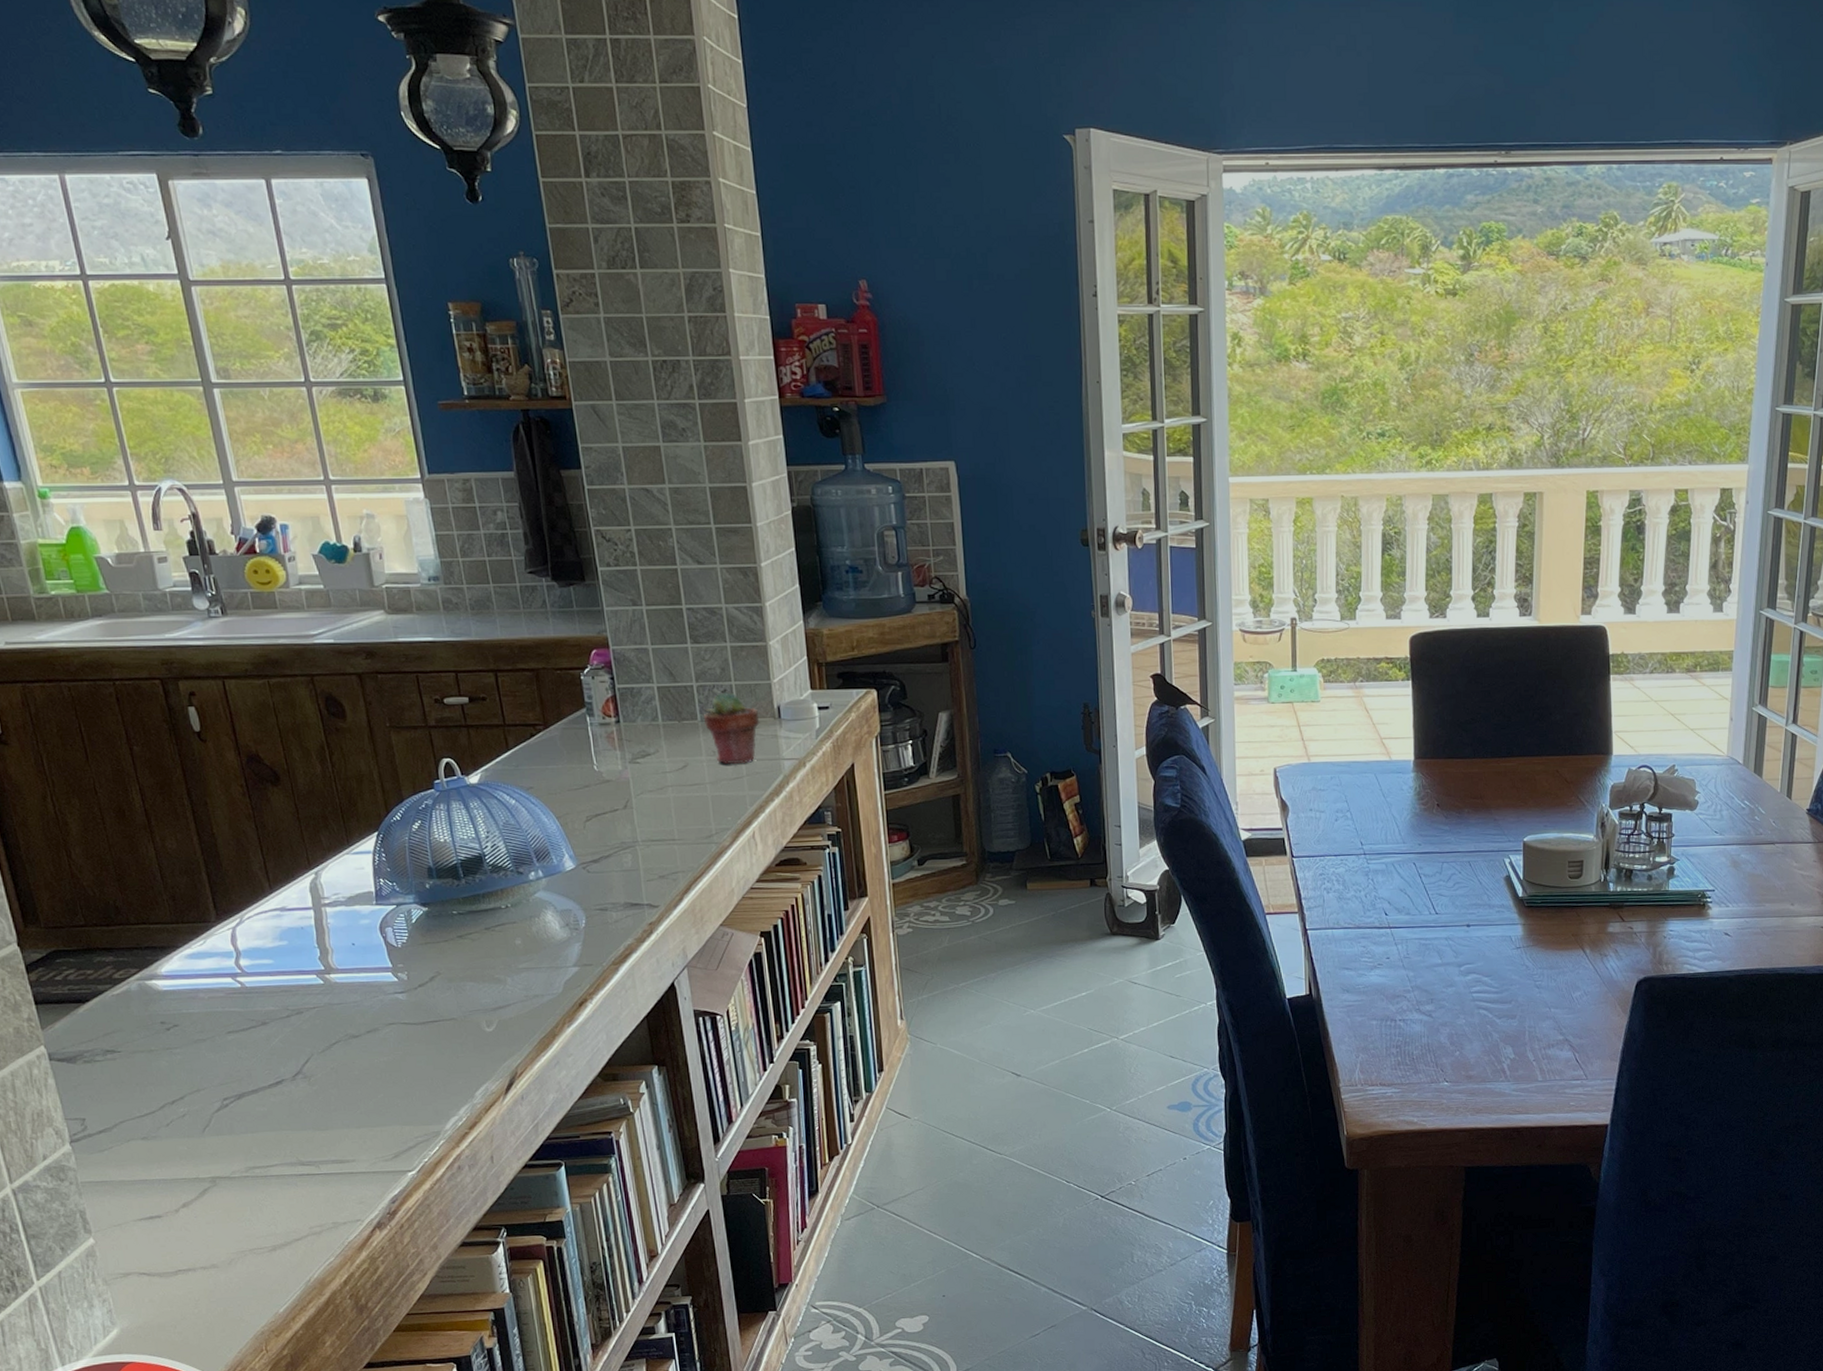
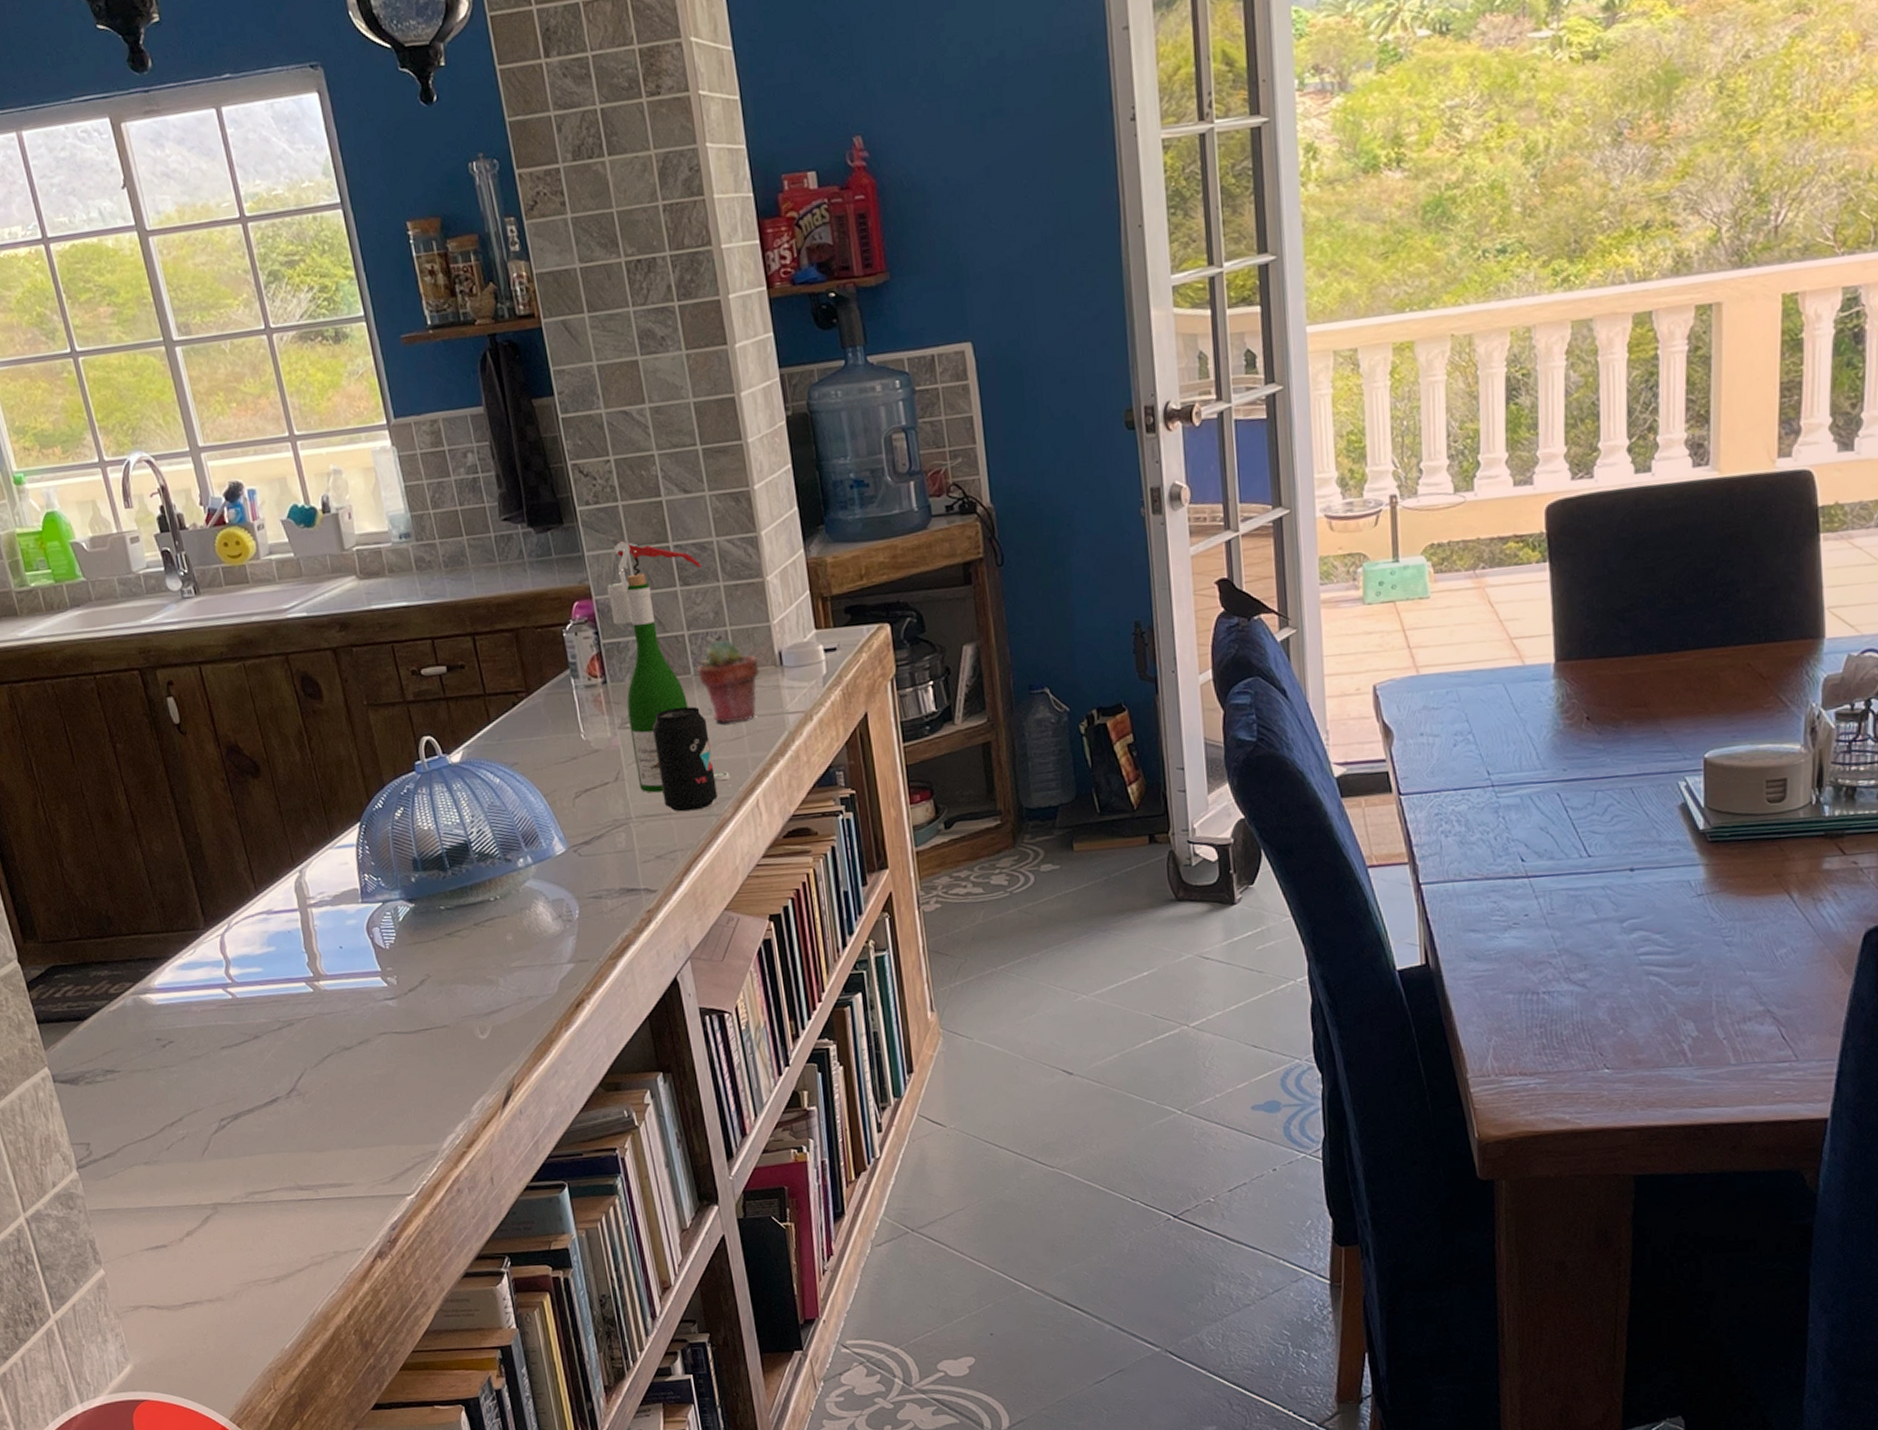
wine bottle: none [624,599,729,821] -> present [607,540,730,793]
beverage can: none [661,748,718,839] -> present [652,706,718,812]

